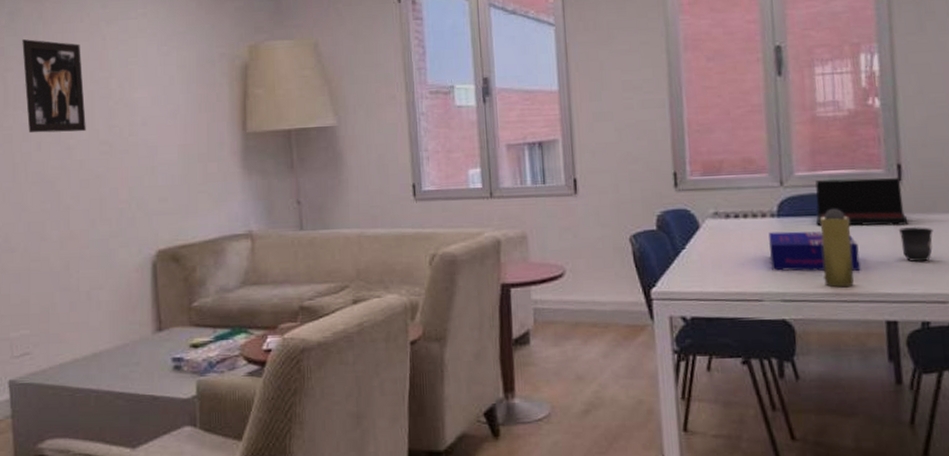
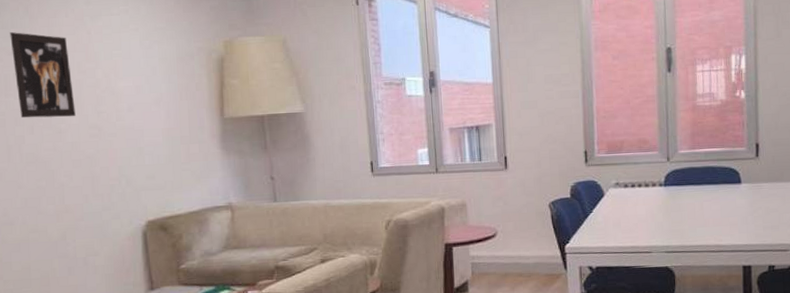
board game: present [768,231,861,272] -> none [657,197,726,229]
laptop: present [815,177,908,227] -> none [694,154,762,193]
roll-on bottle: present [820,209,854,288] -> none [696,179,720,241]
mug: present [898,226,933,262] -> none [754,192,780,220]

